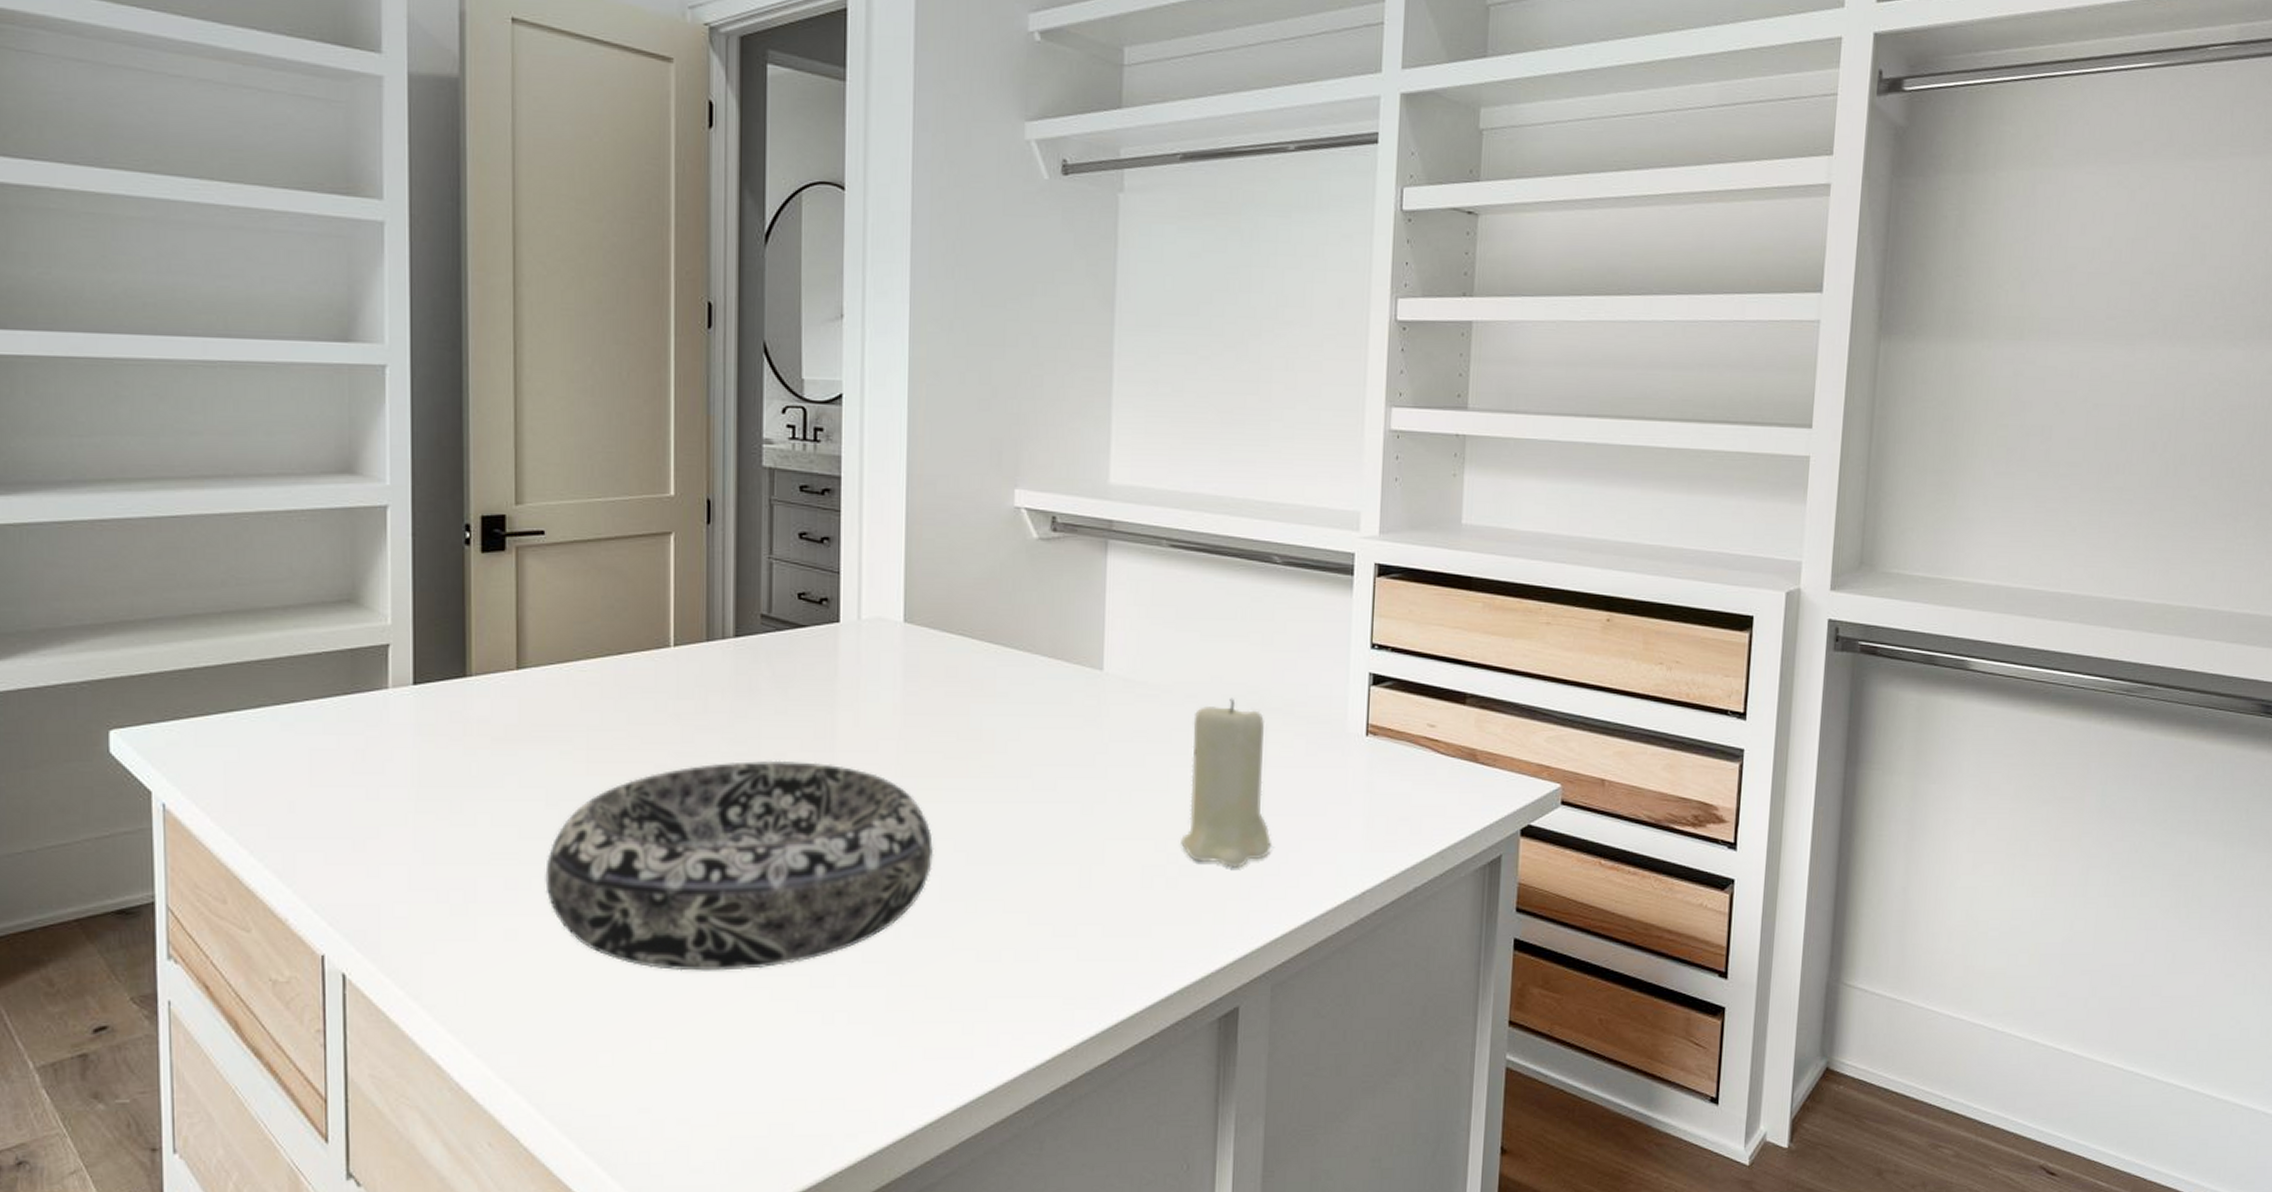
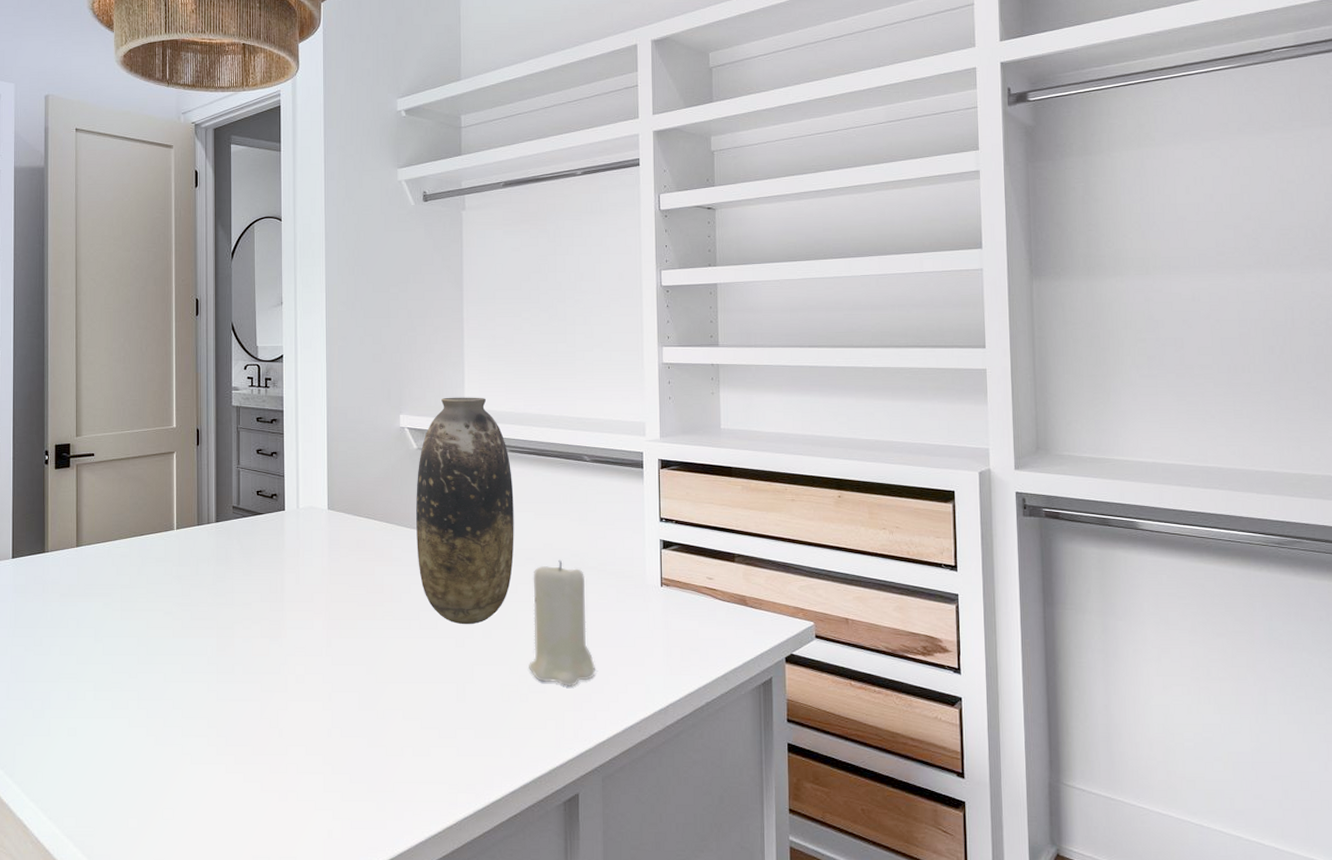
decorative bowl: present [545,760,934,971] -> none [94,608,353,760]
vase: none [1031,466,1173,785] -> present [416,397,514,625]

